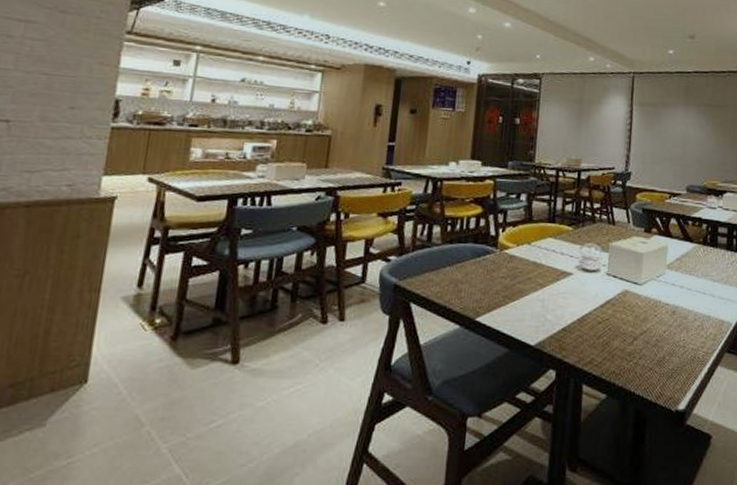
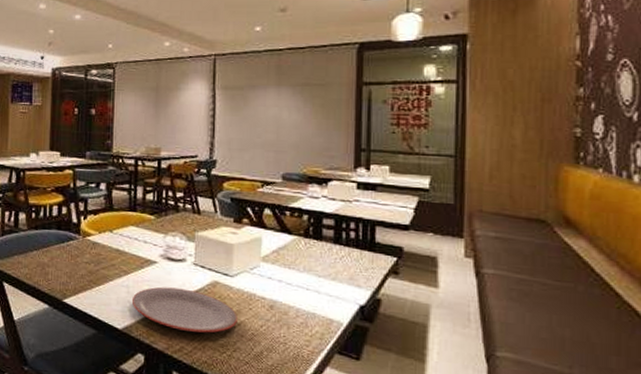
plate: none [546,298,644,343] -> present [131,287,238,333]

